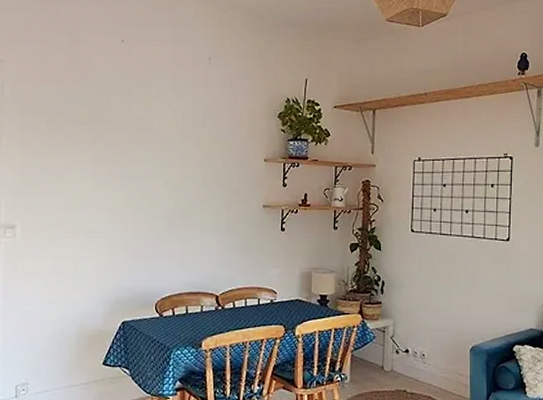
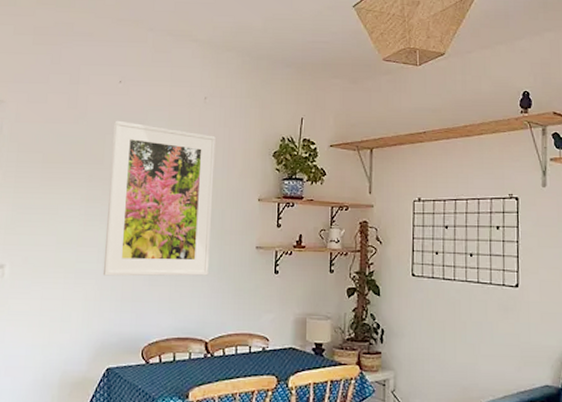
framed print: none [114,81,221,235] -> present [102,120,216,277]

